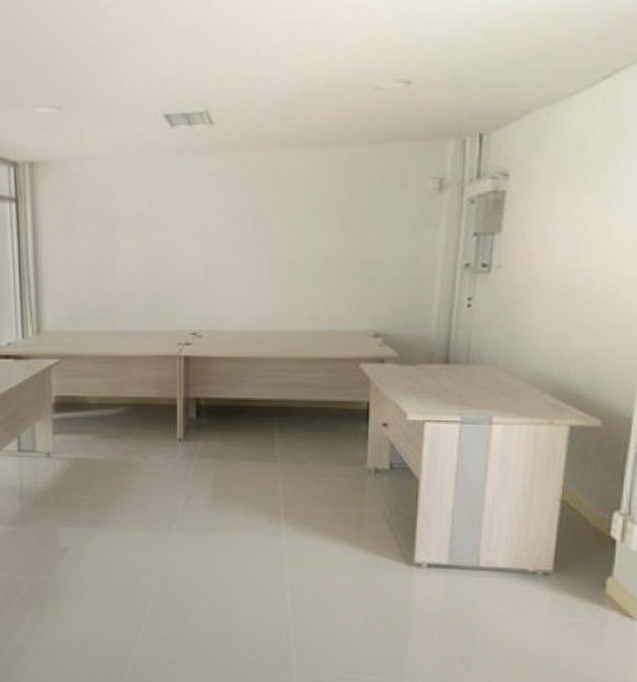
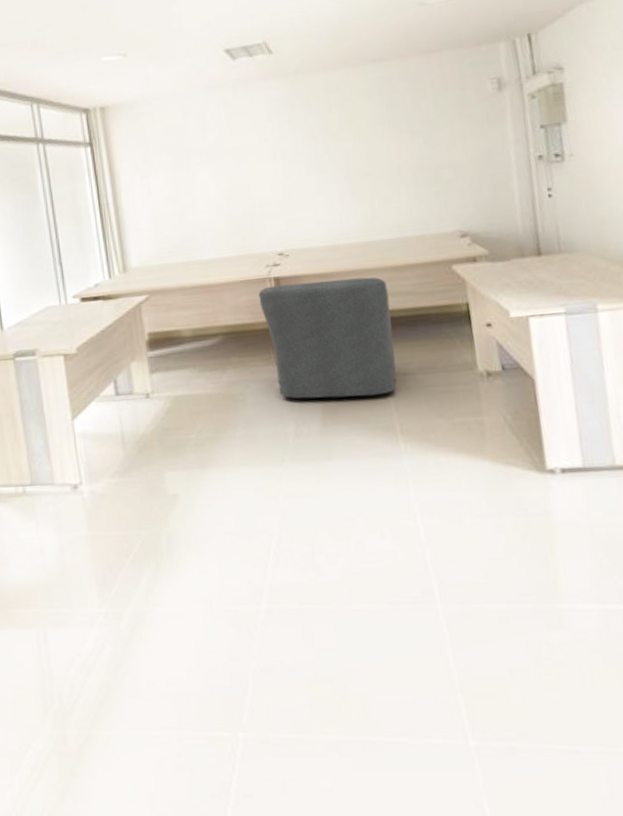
chair: none [167,364,293,479] -> present [258,277,397,399]

